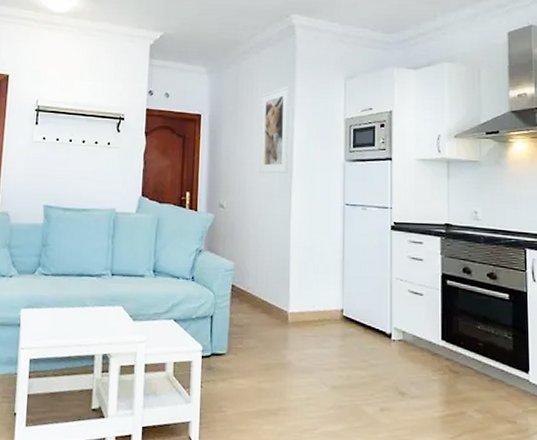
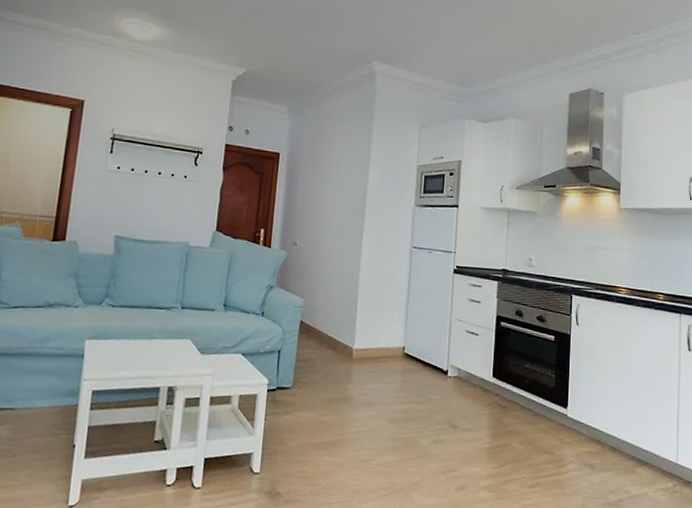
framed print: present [260,86,290,174] -> none [334,130,367,215]

